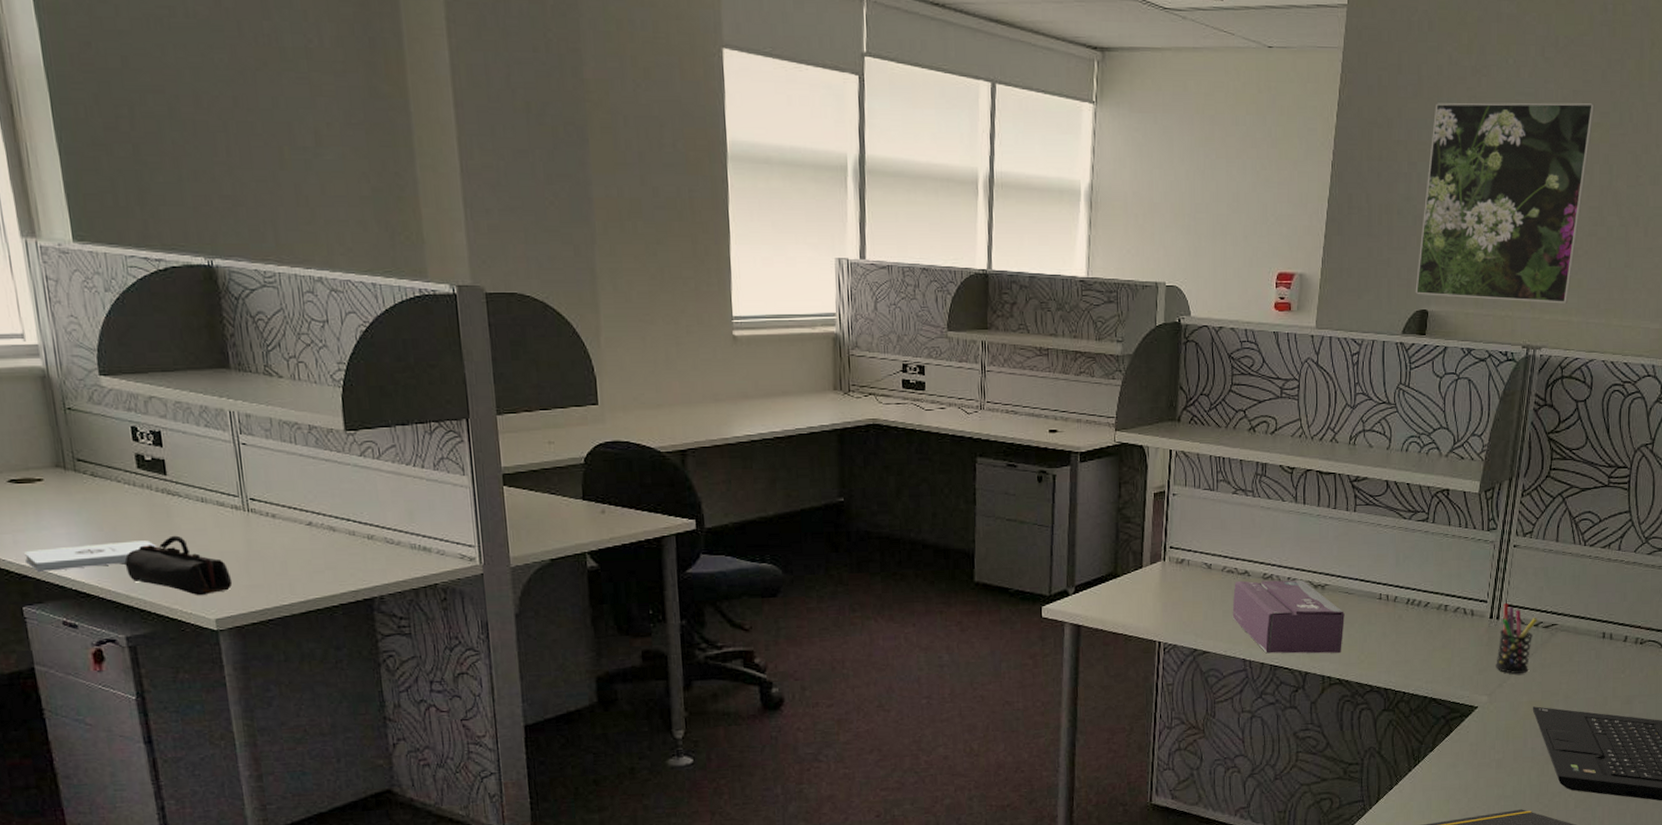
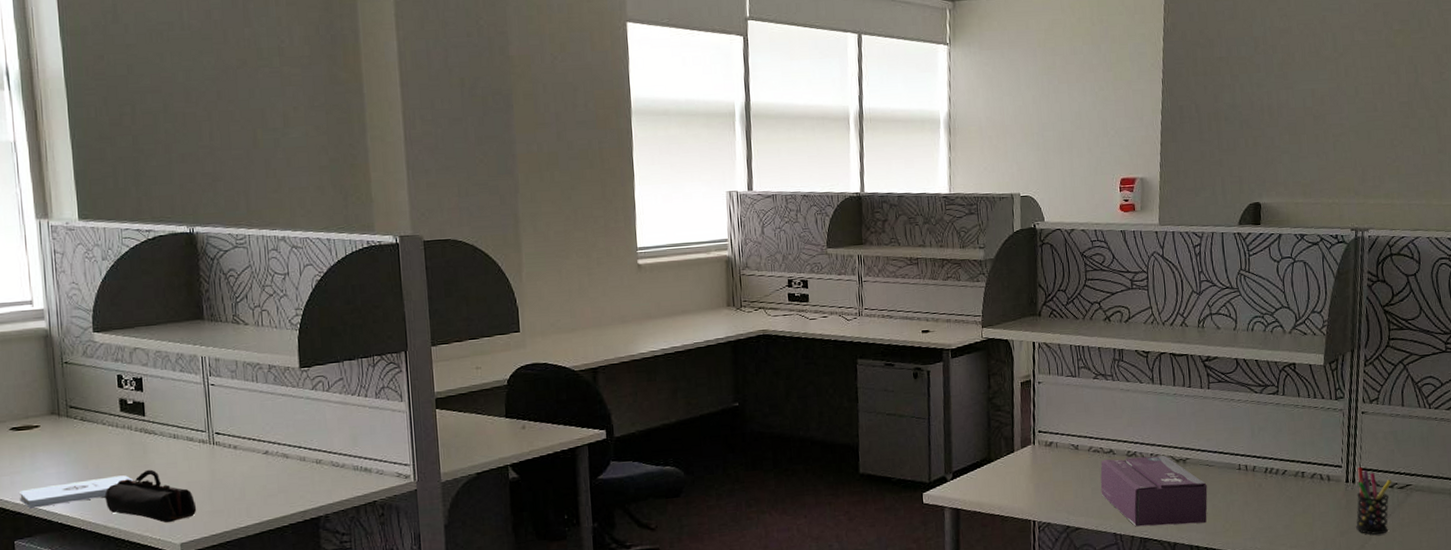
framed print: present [1415,102,1595,304] -> none [1247,13,1395,190]

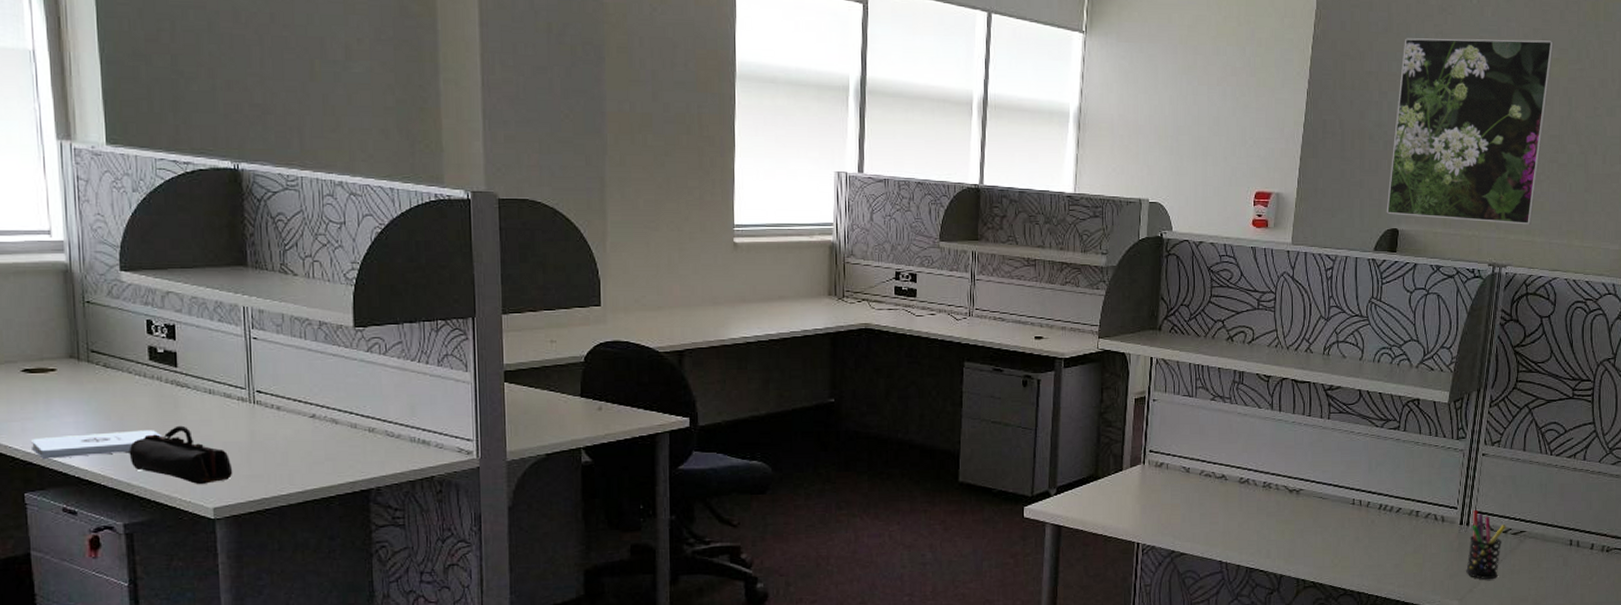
tissue box: present [1100,455,1208,527] -> none [1209,484,1319,557]
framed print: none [1247,13,1395,190] -> present [1386,38,1554,225]

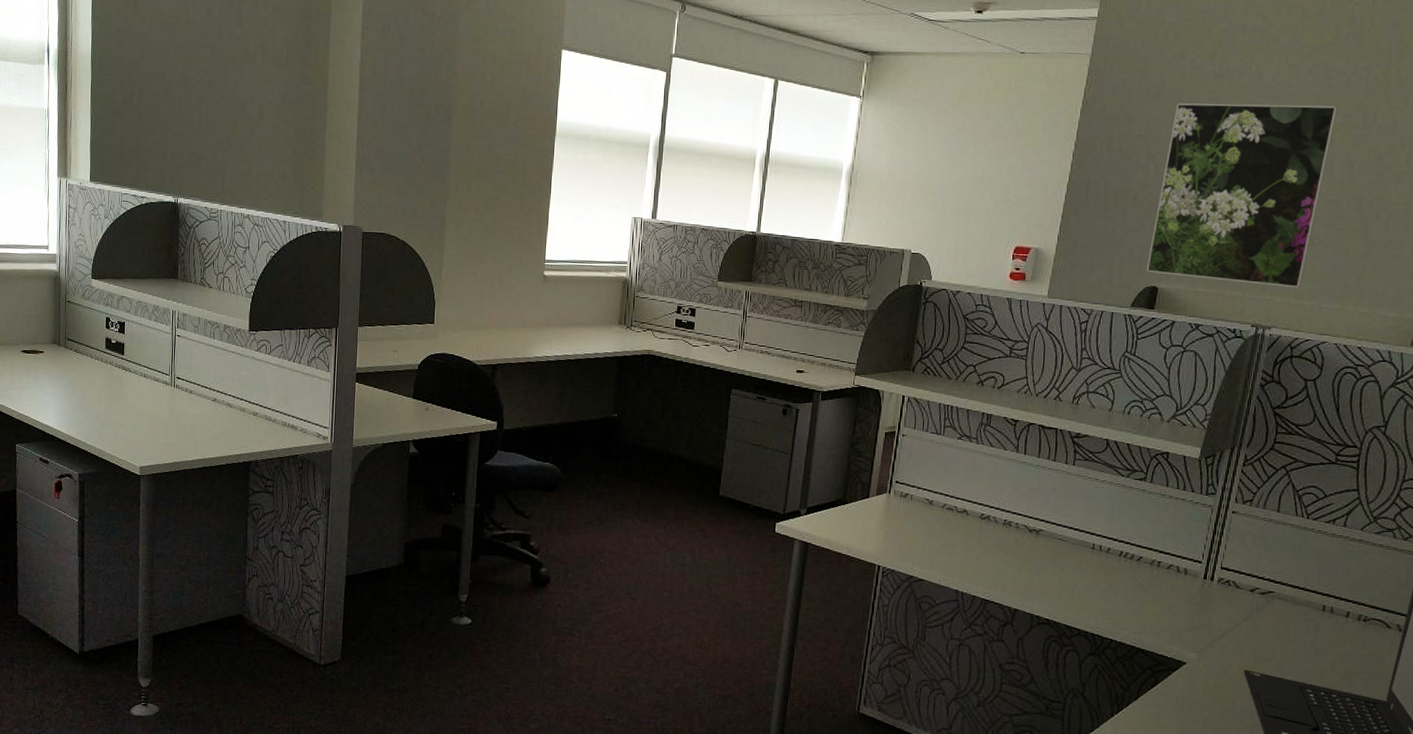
notepad: present [30,430,161,459] -> none [22,402,109,420]
pencil case: present [129,425,233,484] -> none [86,400,156,447]
pen holder: present [1466,510,1506,579] -> none [1207,566,1253,636]

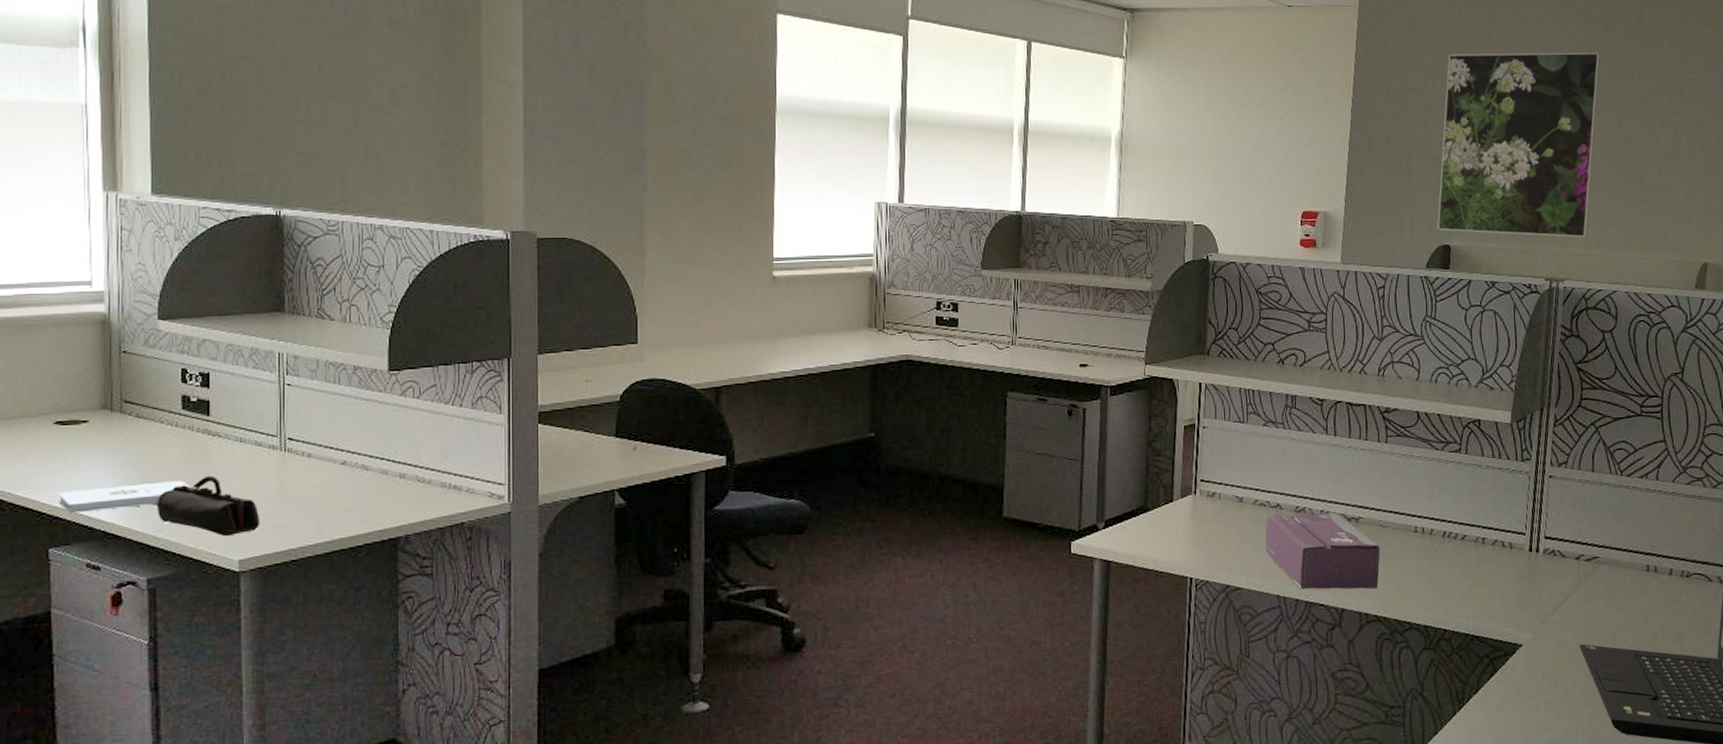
notepad: none [22,402,109,420] -> present [58,481,190,513]
pencil case: none [86,400,156,447] -> present [156,475,261,536]
tissue box: none [948,518,1057,595] -> present [1265,512,1380,590]

